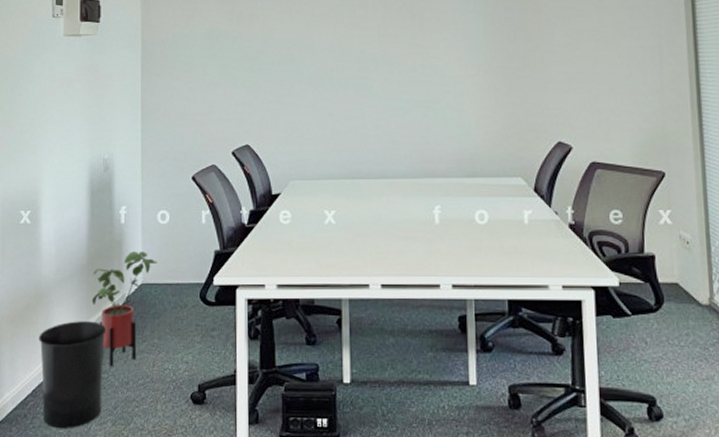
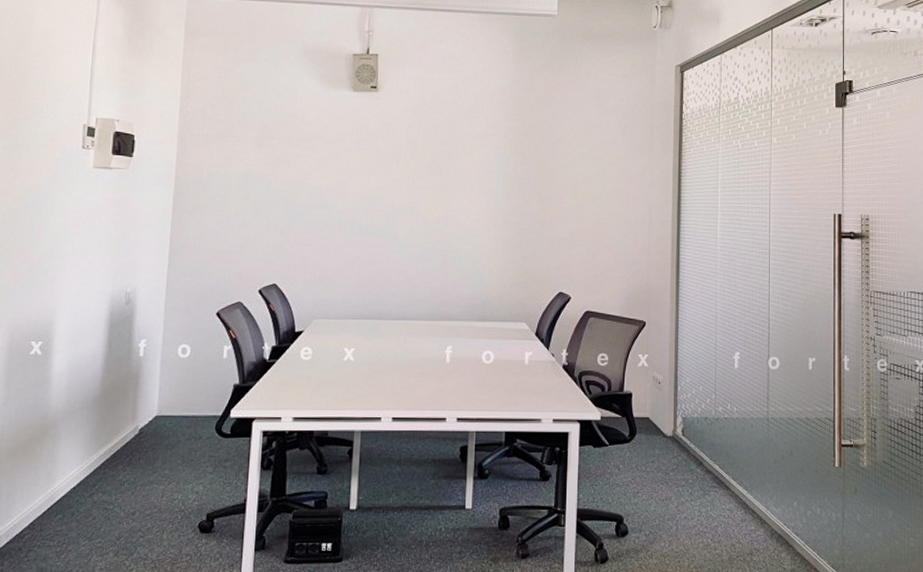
waste bin: present [39,321,107,428] -> none [40,453,116,560]
house plant: present [92,251,157,367] -> none [102,384,174,498]

